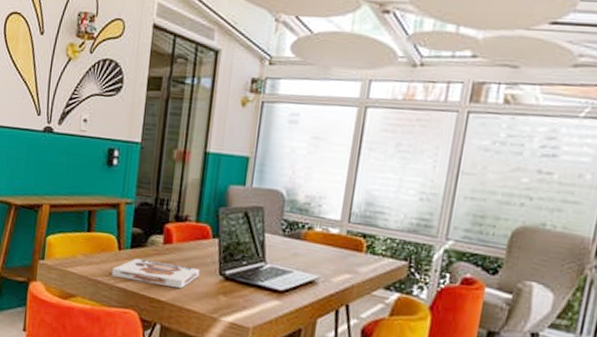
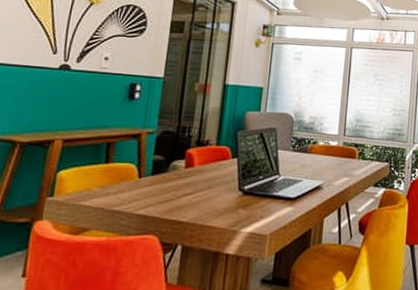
board game: present [112,258,200,288] -> none [131,184,221,207]

